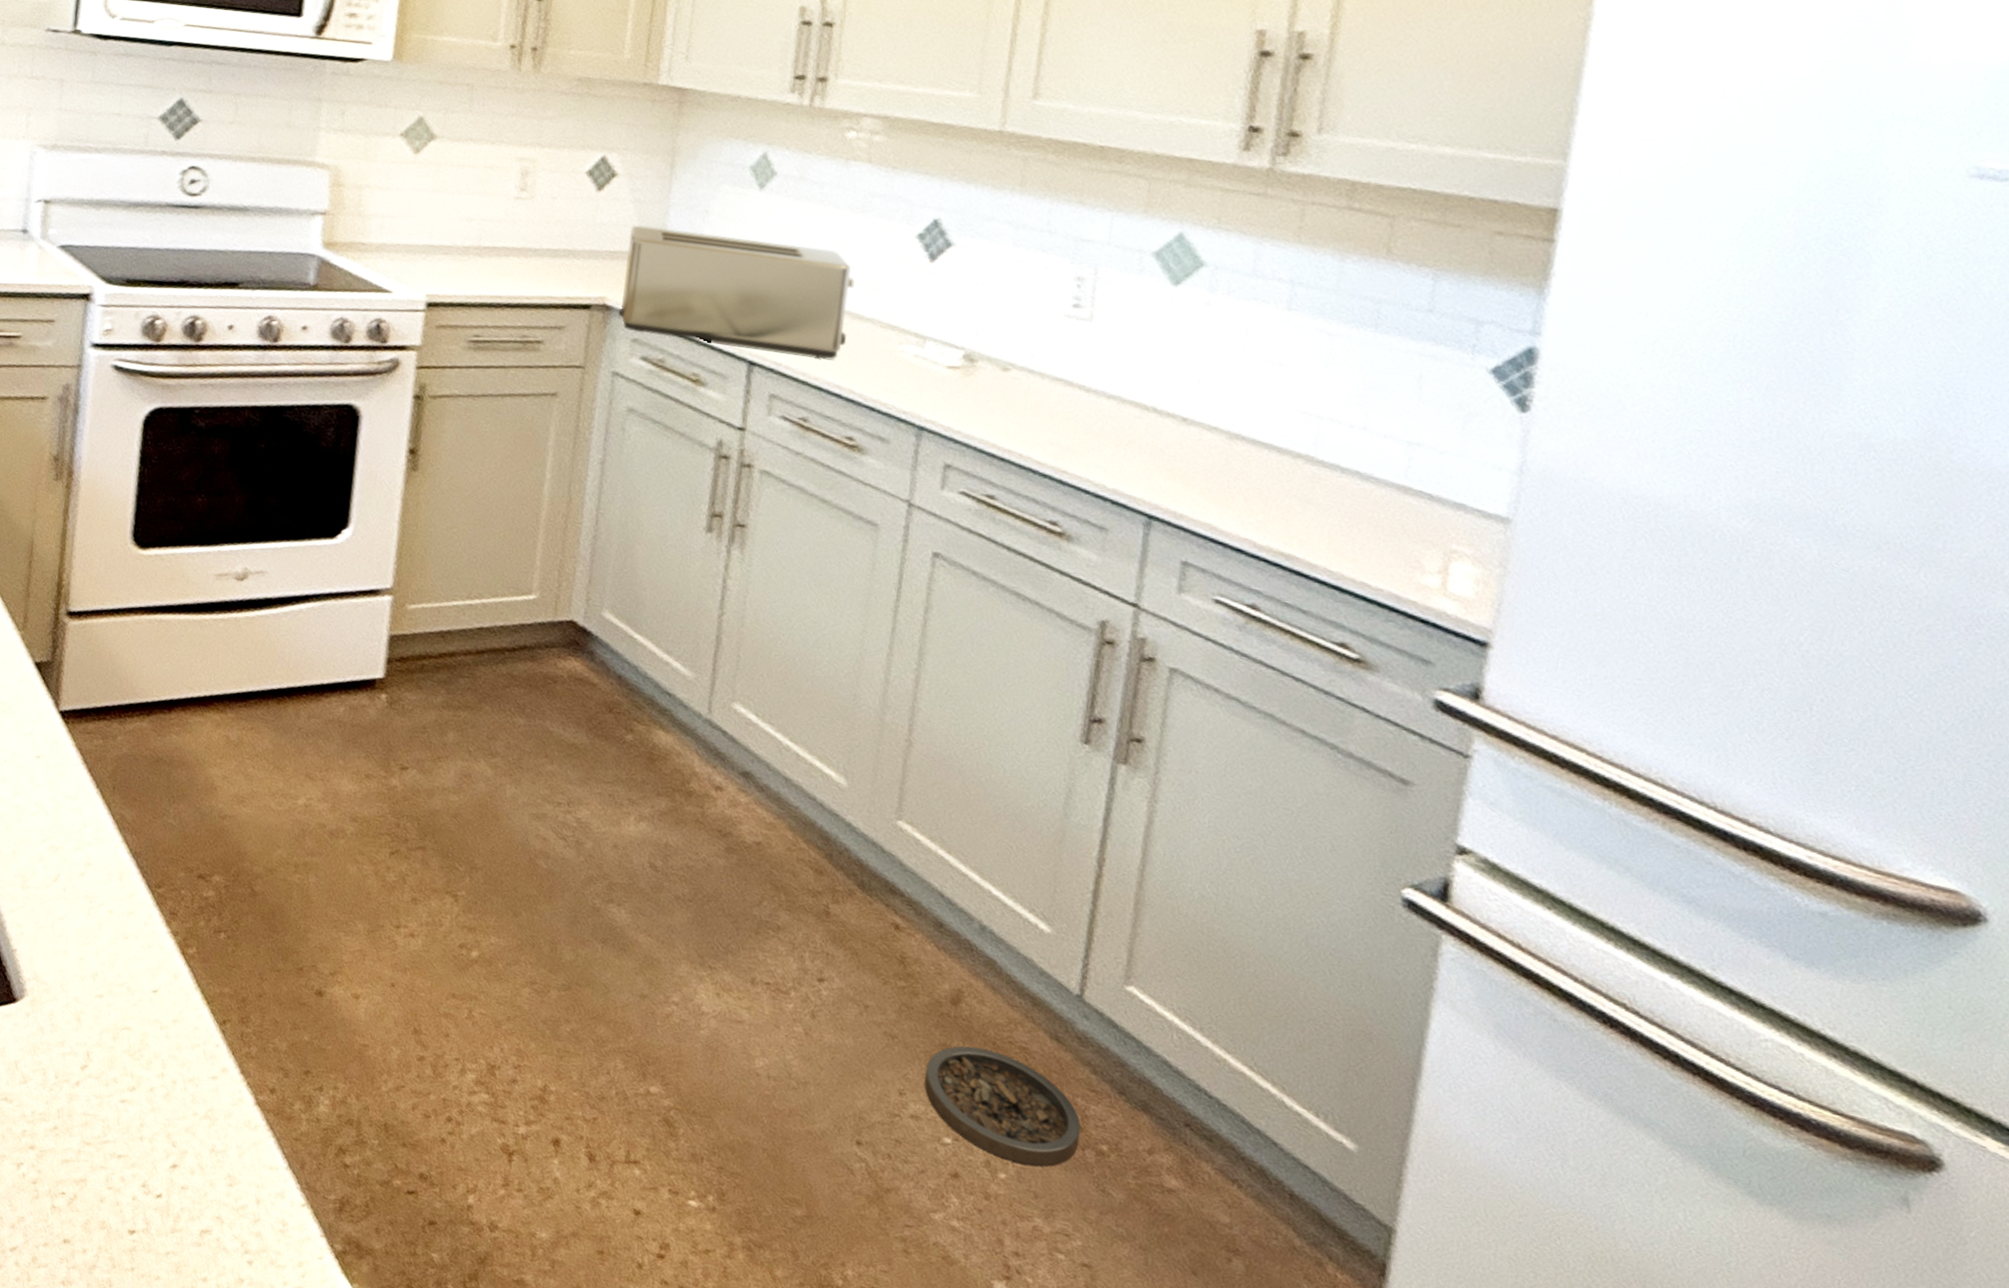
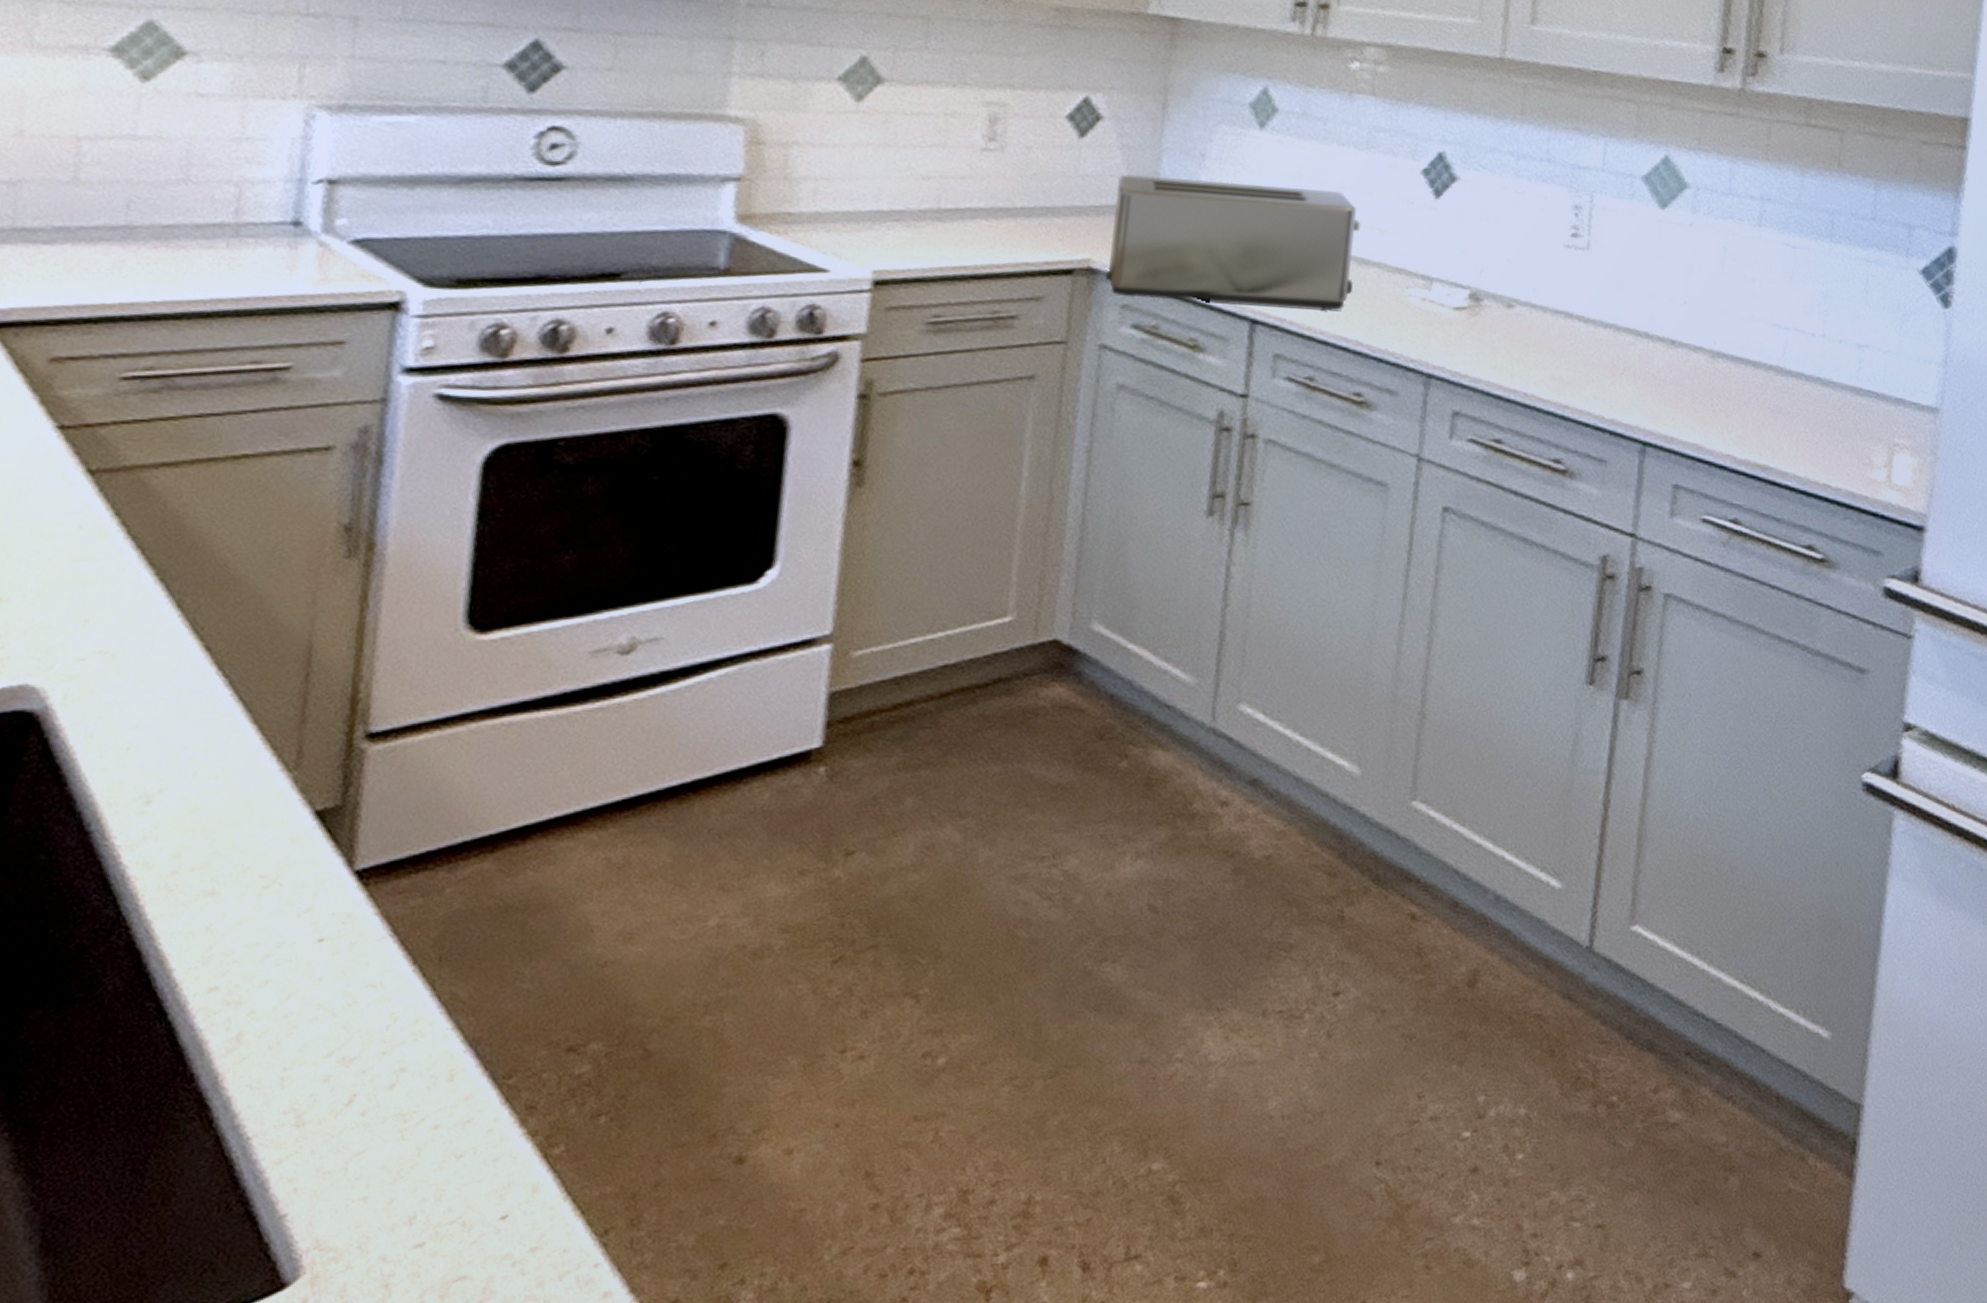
pet bowl: present [924,1046,1081,1167] -> none [1443,1026,1593,1138]

